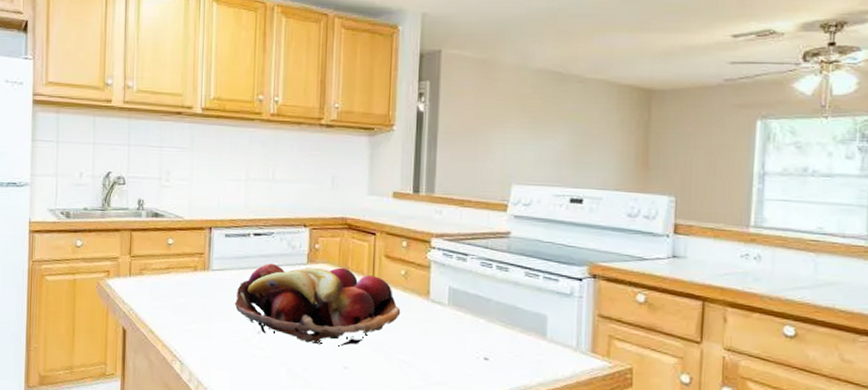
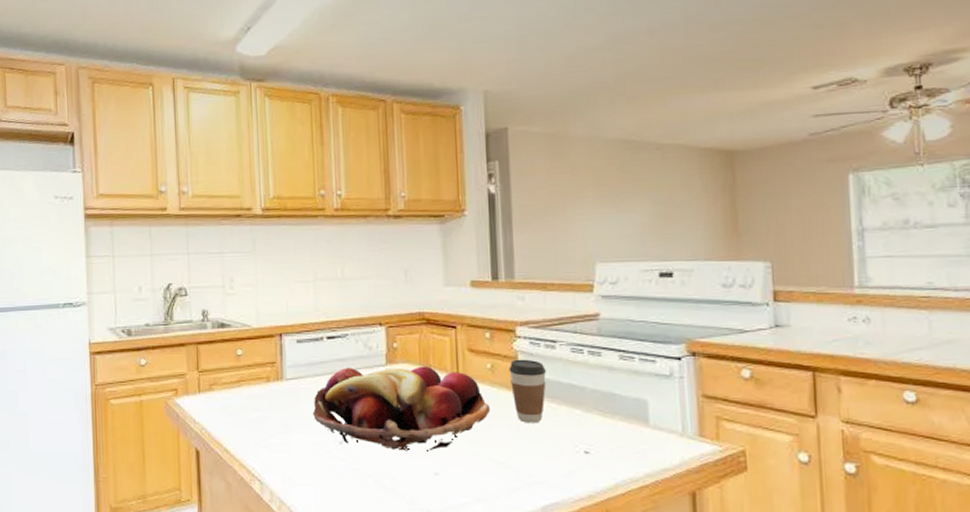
coffee cup: none [421,268,456,329] -> present [509,359,546,423]

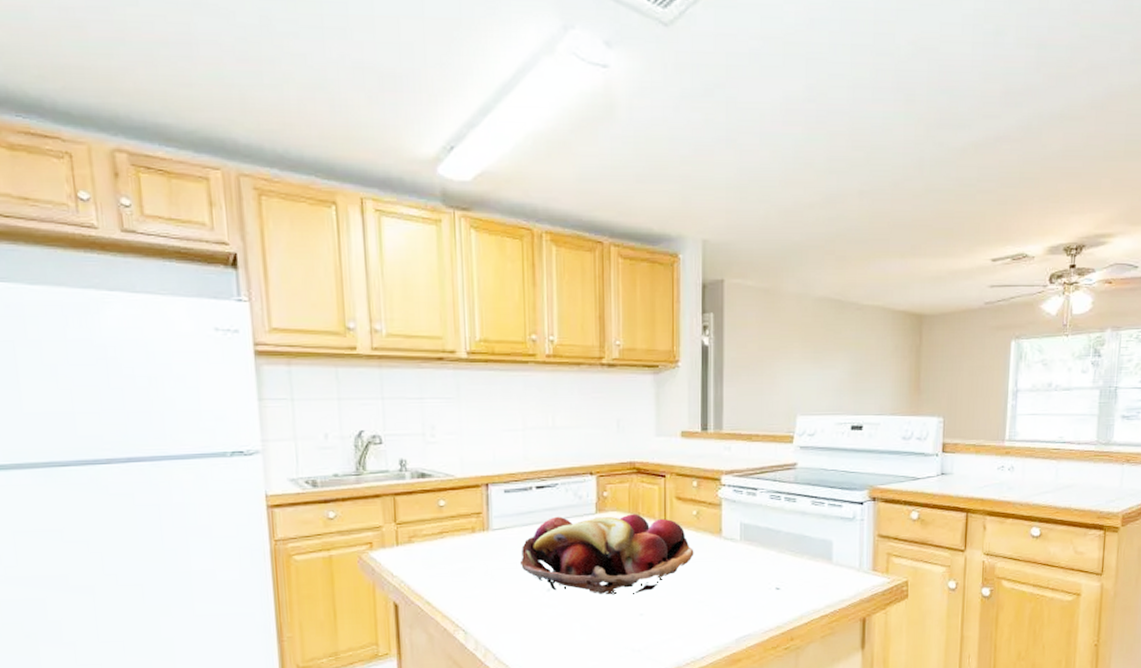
coffee cup: present [509,359,546,423] -> none [713,505,746,565]

